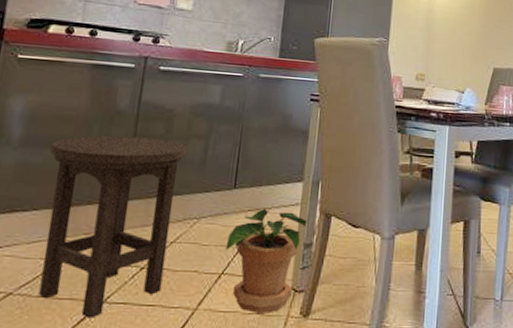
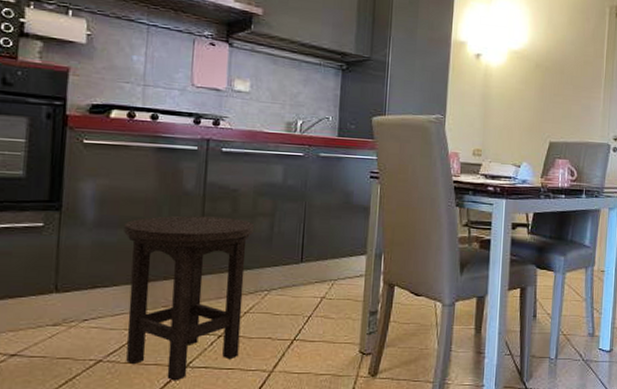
potted plant: present [225,209,308,313] -> none [296,281,372,374]

